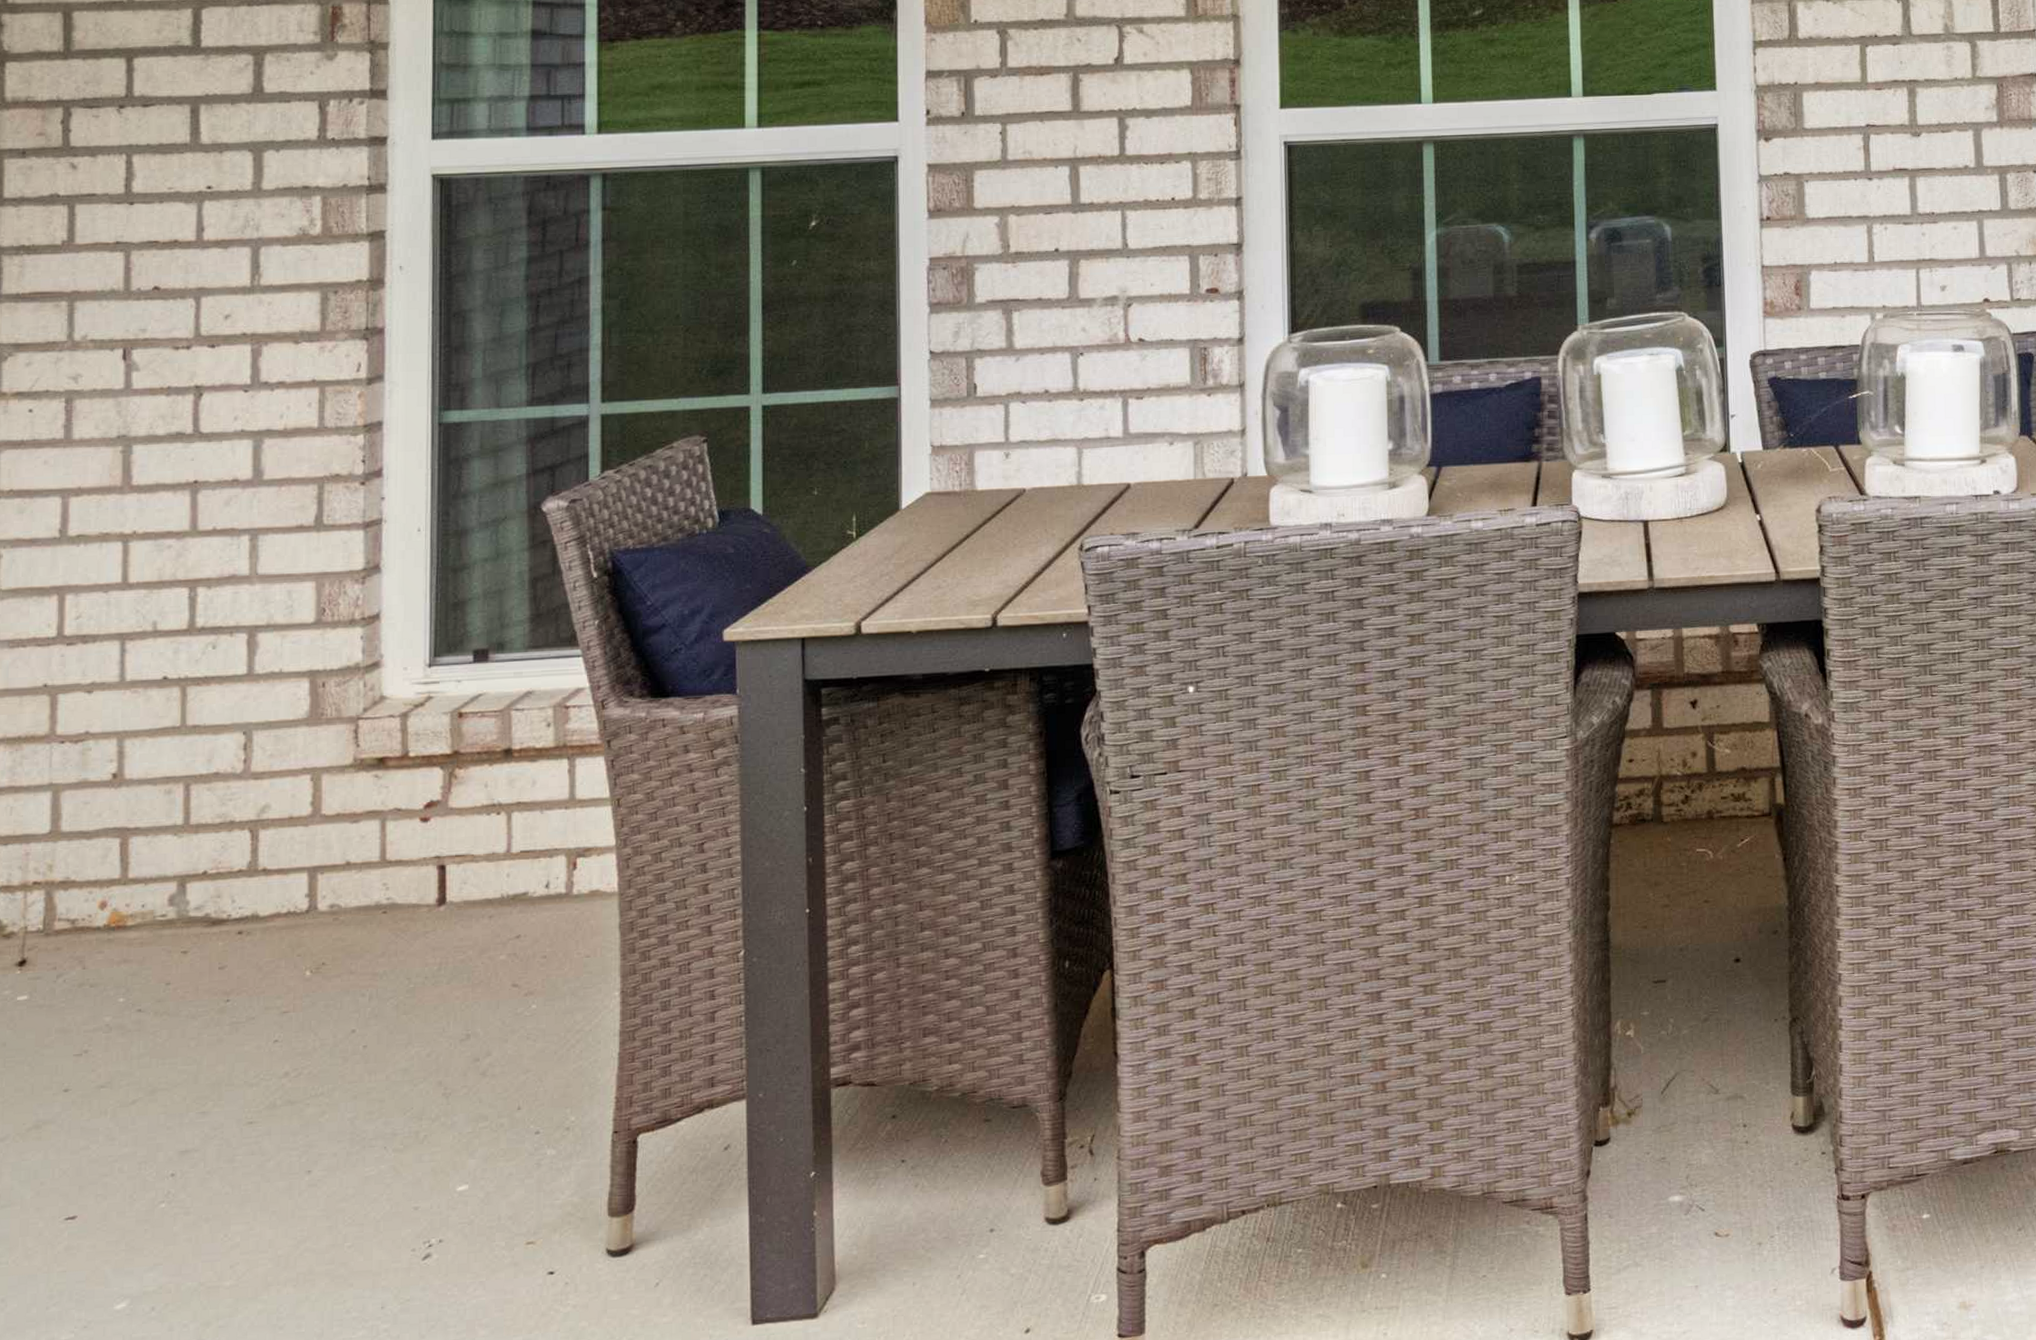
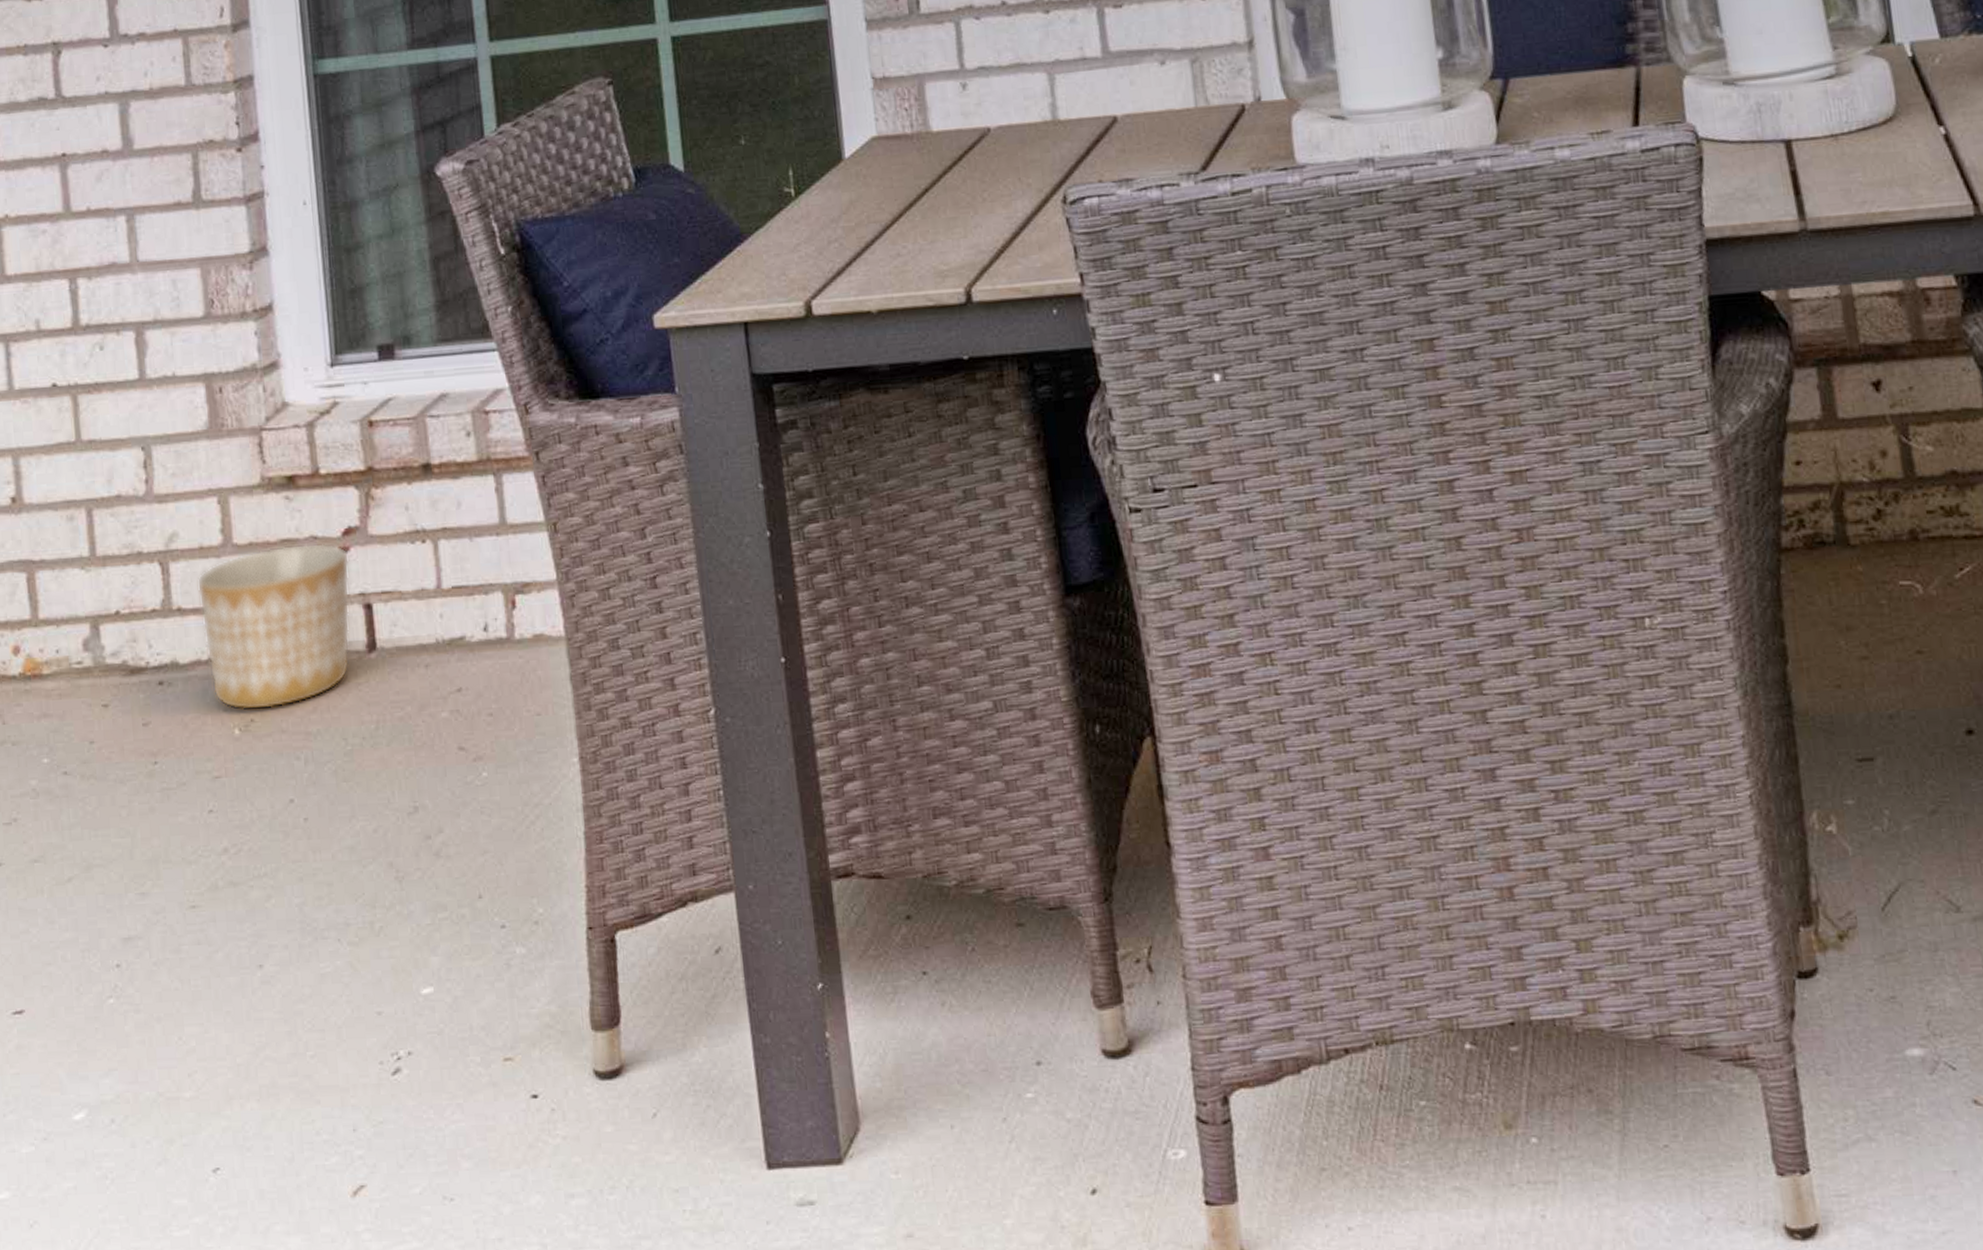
planter: none [283,814,429,956] -> present [197,542,350,711]

